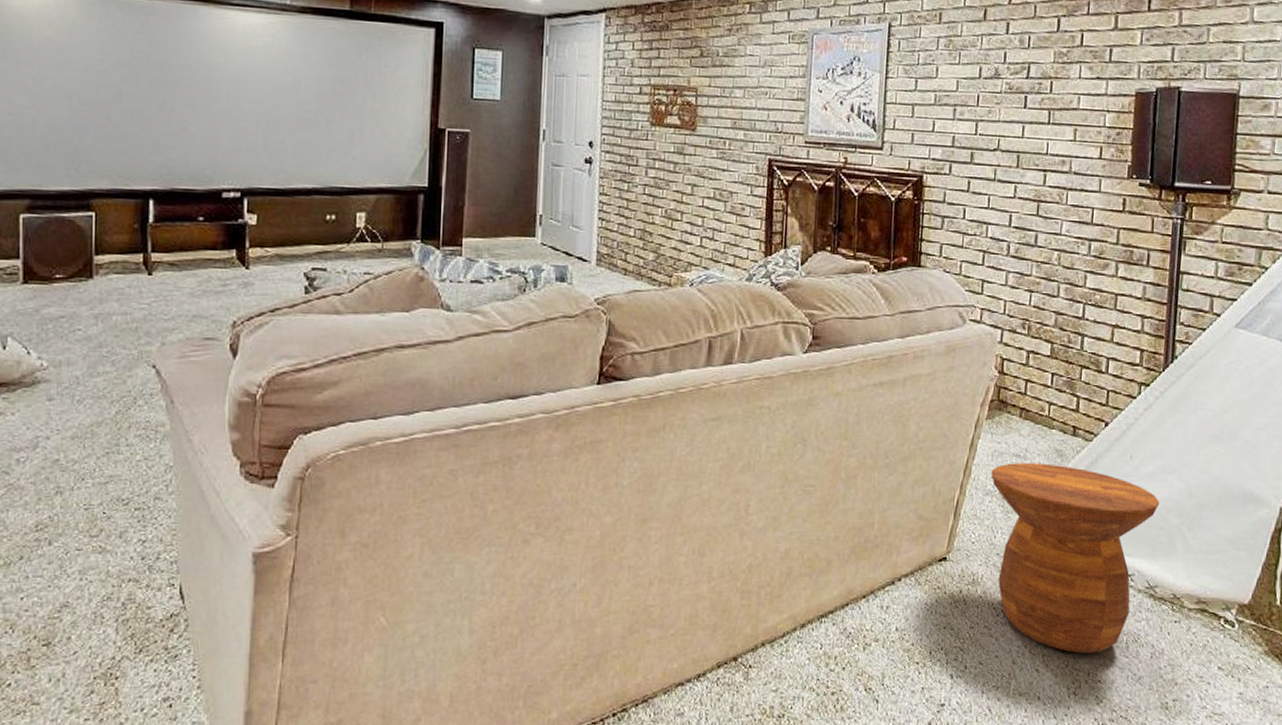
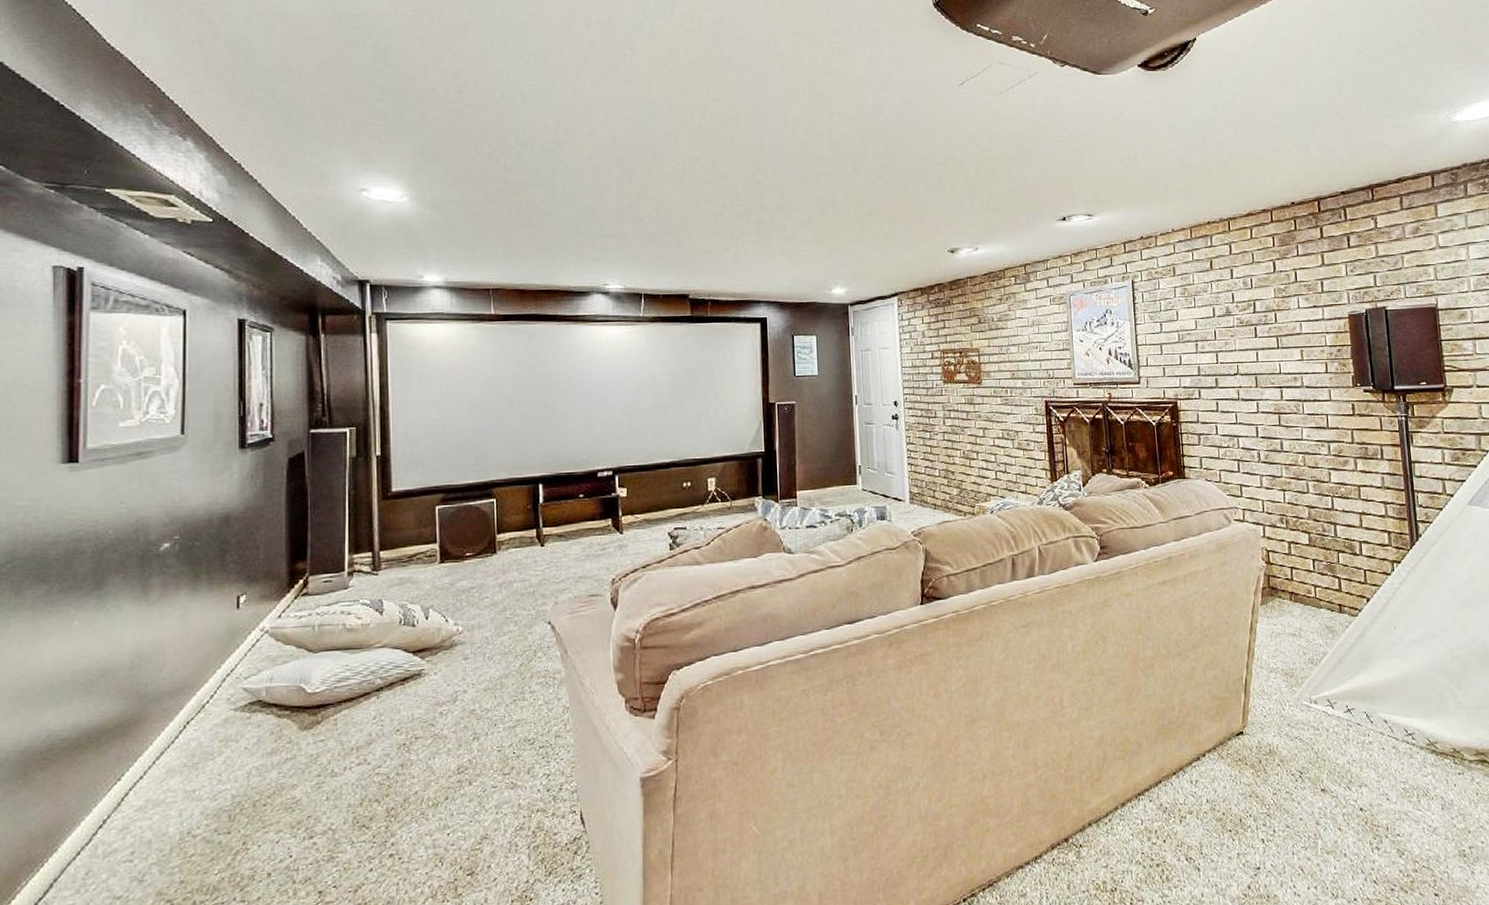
side table: present [990,463,1160,653] -> none [1271,639,1427,810]

